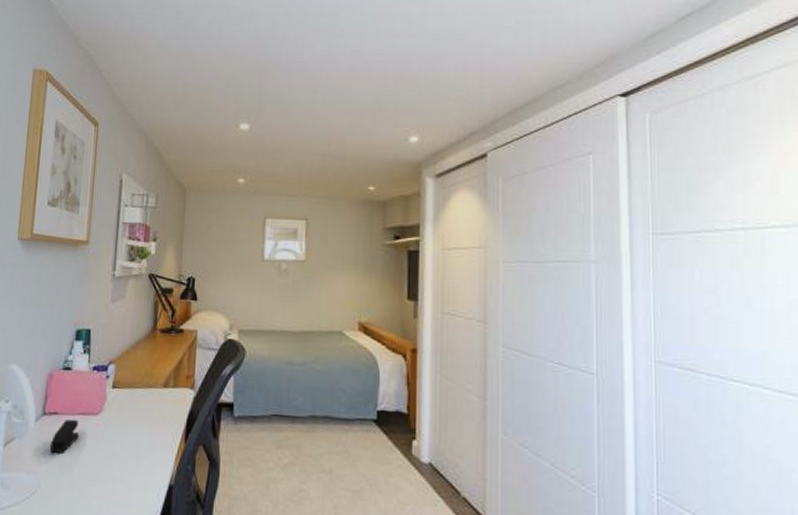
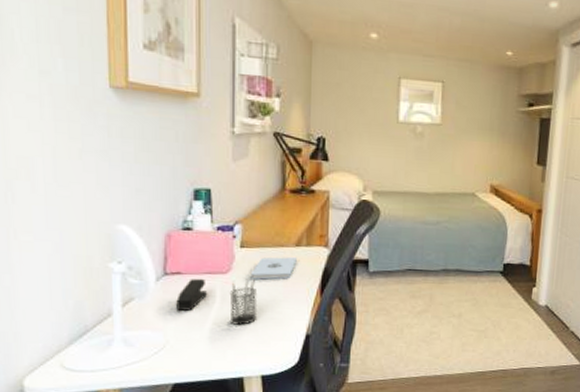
pencil holder: none [97,421,125,471] -> present [229,279,258,325]
notepad: none [119,398,164,423] -> present [250,257,297,280]

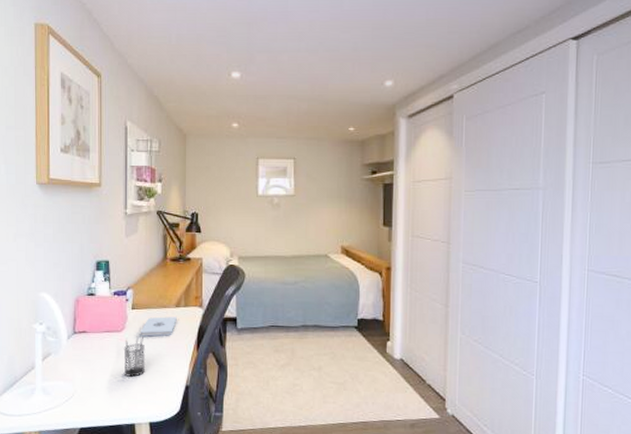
stapler: present [176,278,208,312] -> none [83,336,107,365]

